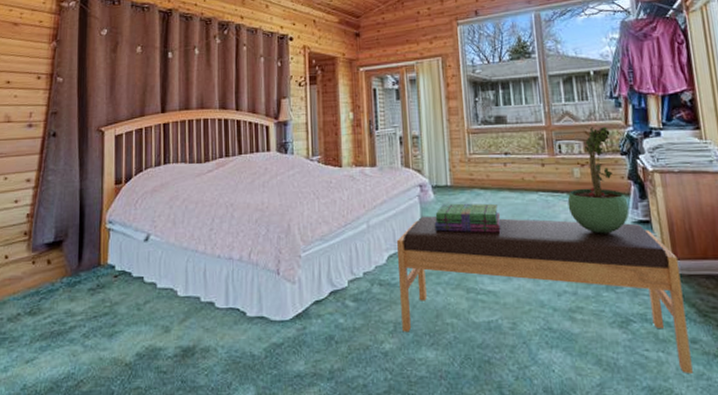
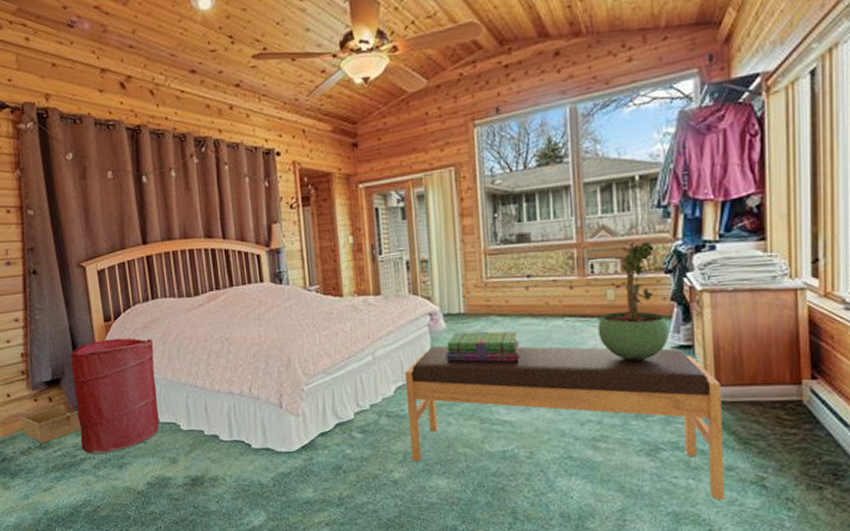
storage bin: none [14,267,76,310] -> present [20,404,81,444]
laundry hamper: none [73,201,161,322] -> present [70,338,159,455]

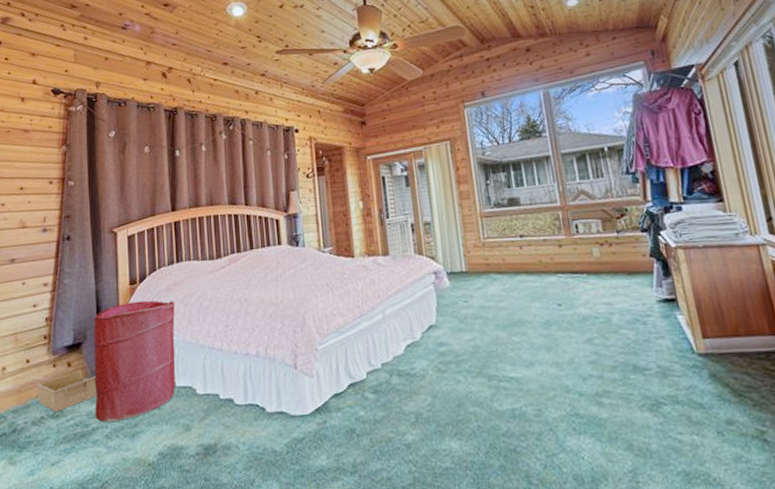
bench: present [404,345,725,501] -> none [413,302,731,458]
stack of books: present [446,331,520,363] -> none [451,288,520,319]
potted plant: present [597,241,669,361] -> none [587,203,654,315]

